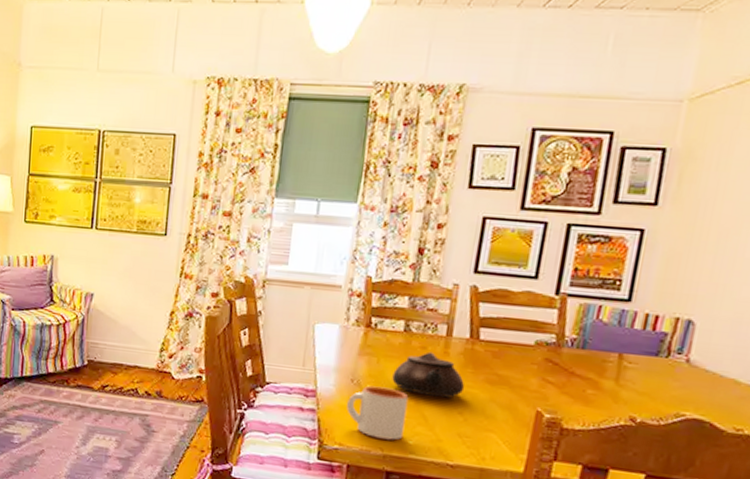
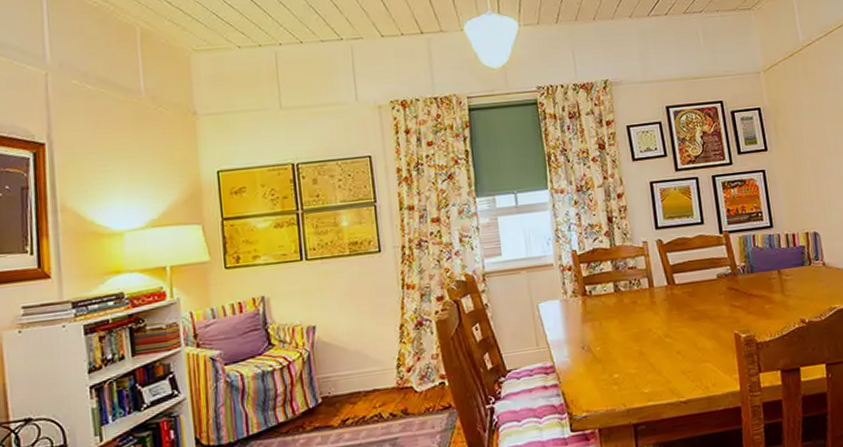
mug: present [347,385,409,441] -> none [584,346,639,396]
teapot: present [392,351,465,398] -> none [615,304,676,347]

